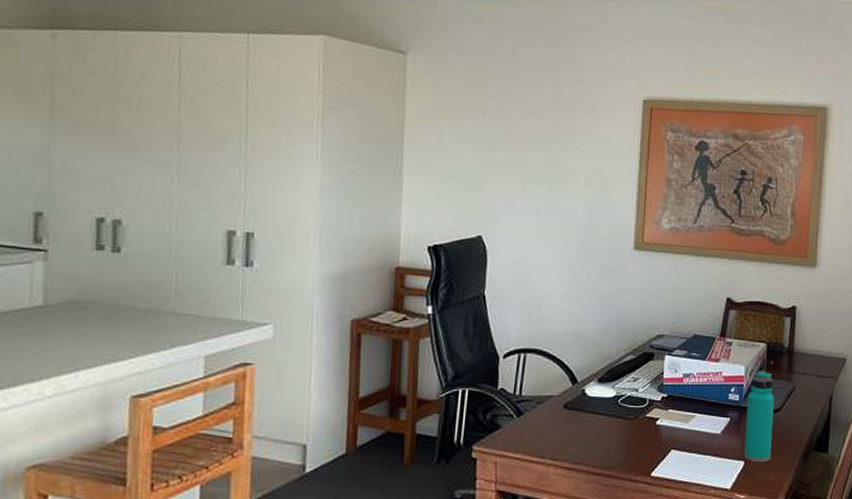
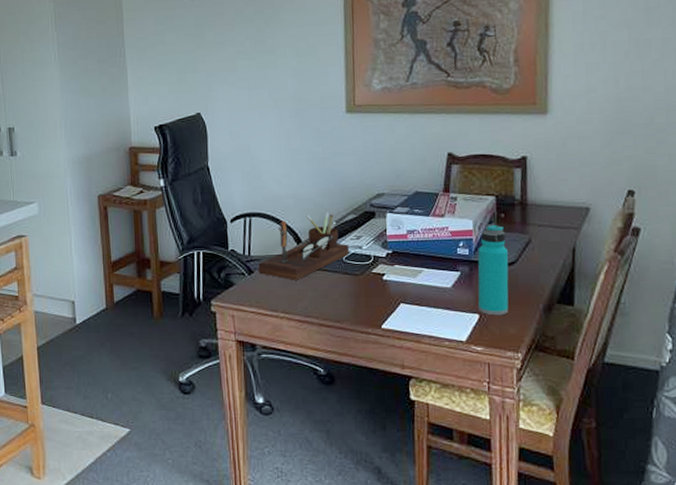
desk organizer: none [528,351,626,424] -> present [258,211,350,280]

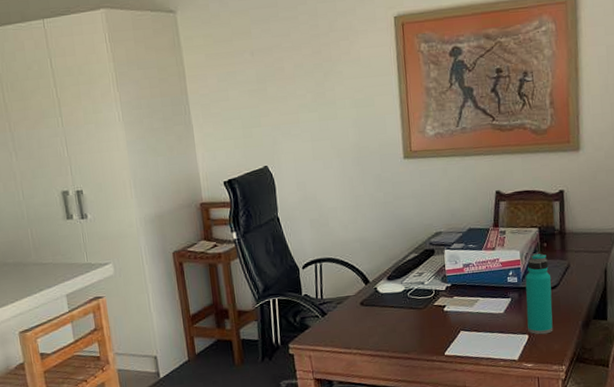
desk organizer: present [258,211,350,280] -> none [330,252,413,319]

